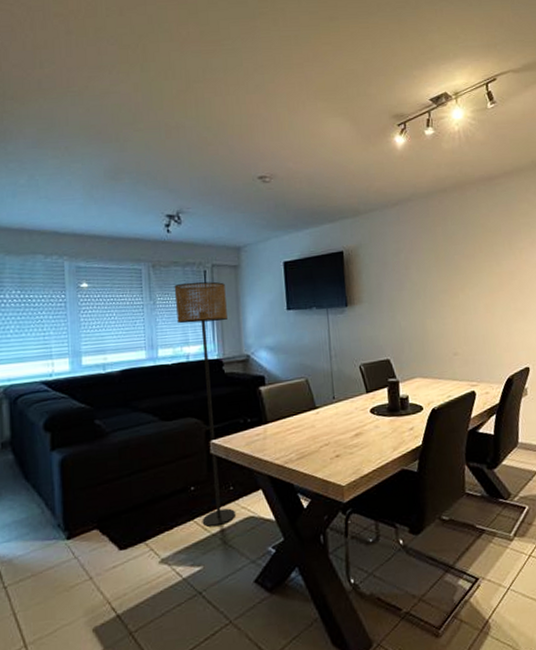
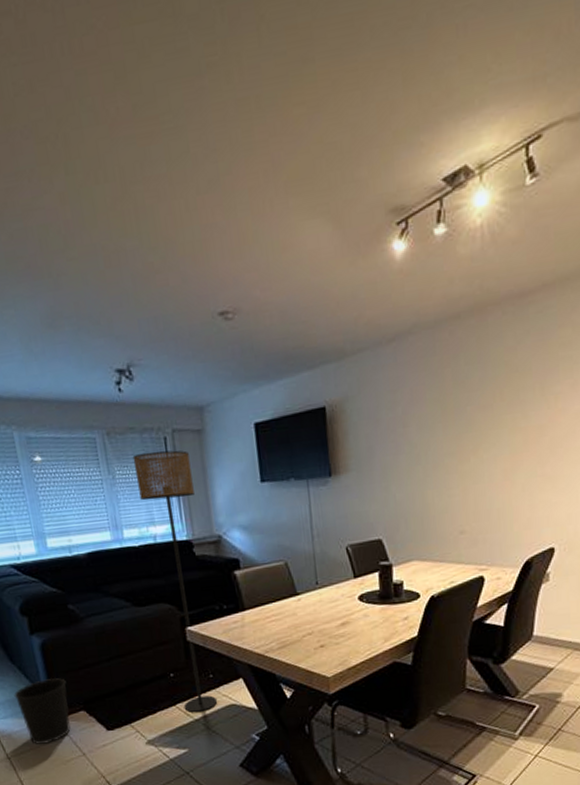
wastebasket: none [23,495,82,570] -> present [14,678,71,745]

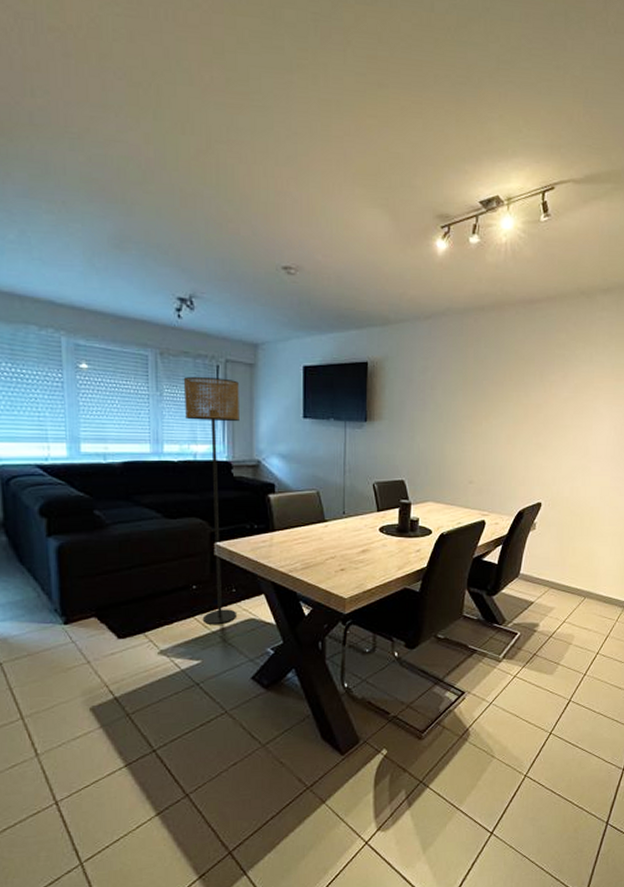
wastebasket: present [14,678,71,745] -> none [18,583,80,651]

